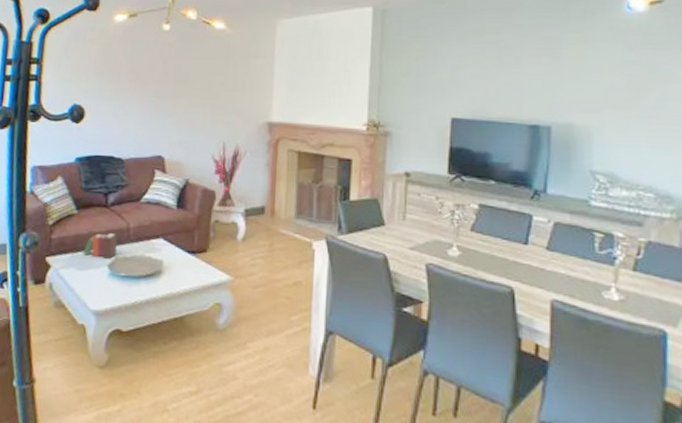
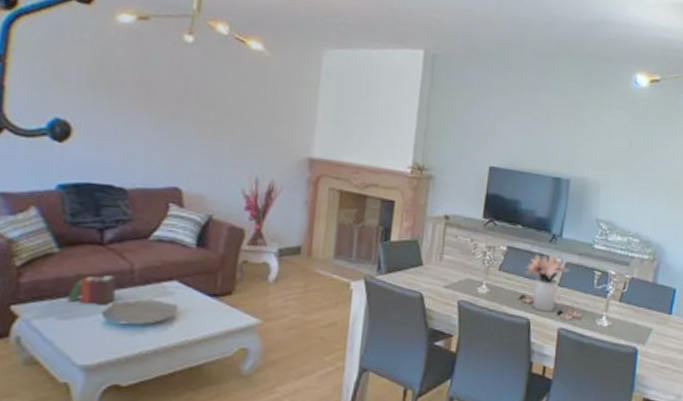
bouquet: none [498,212,583,292] -> present [519,254,582,321]

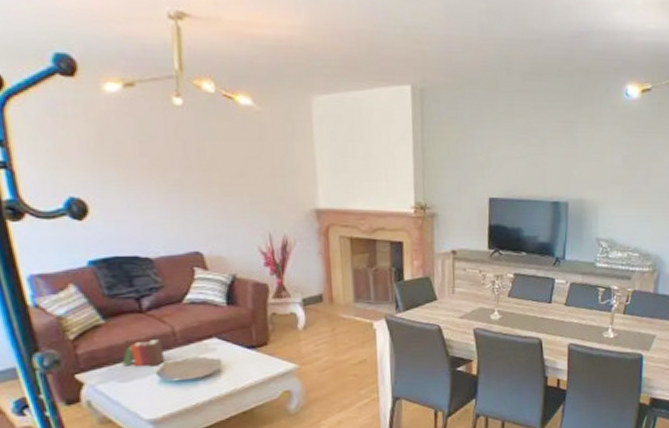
bouquet: present [519,254,582,321] -> none [530,277,590,336]

